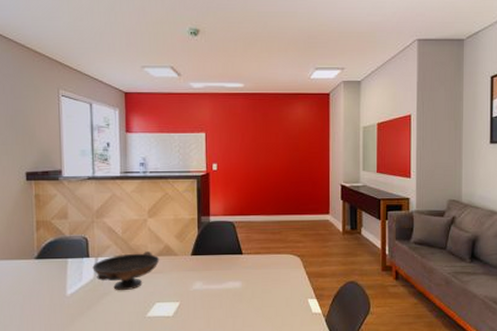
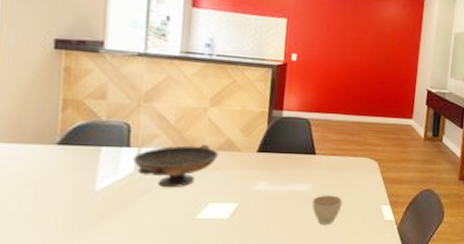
cup: none [243,291,271,319] -> present [311,195,343,224]

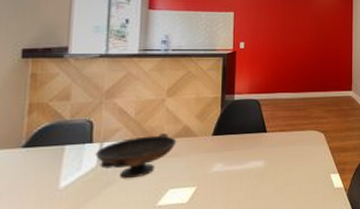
cup: present [311,195,343,224] -> none [266,169,294,199]

